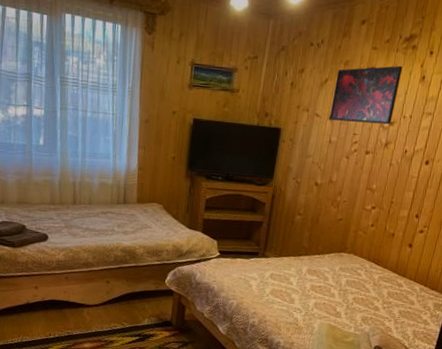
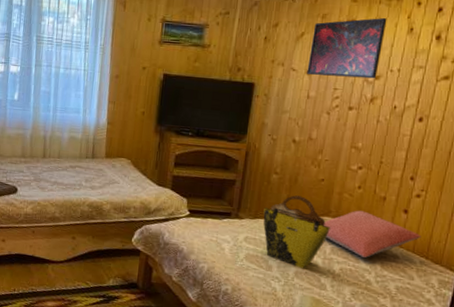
tote bag: none [287,234,346,300] -> present [263,195,330,269]
pillow: none [341,246,422,288] -> present [324,210,422,258]

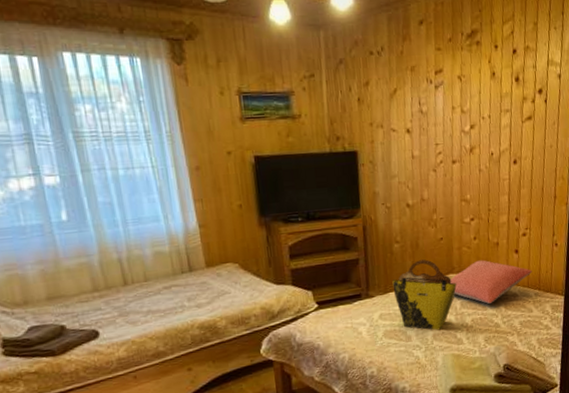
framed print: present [307,17,387,79] -> none [405,64,472,133]

